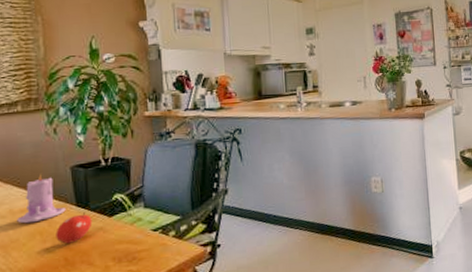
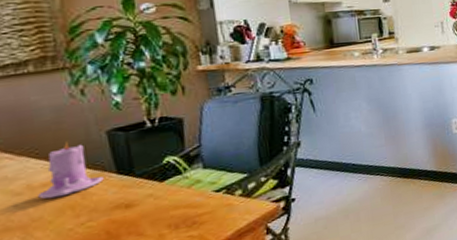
fruit: present [56,212,93,244] -> none [92,179,140,217]

